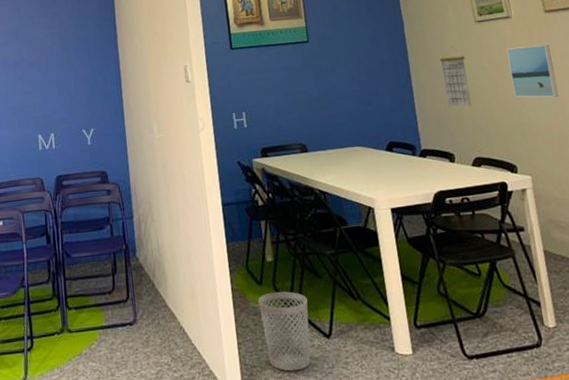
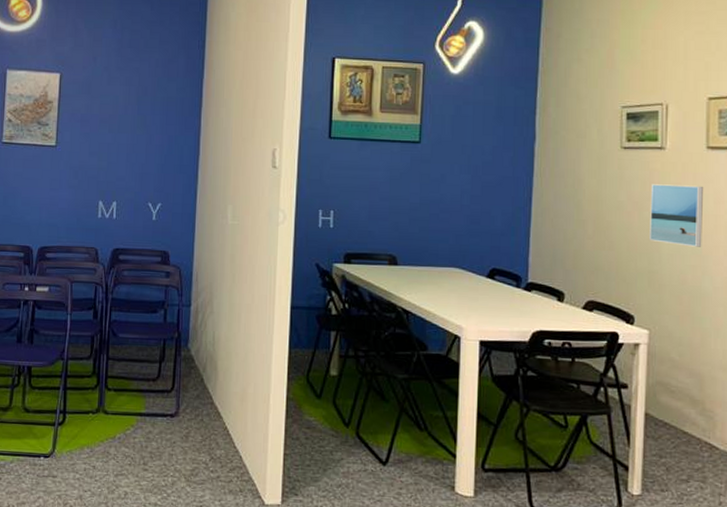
wastebasket: present [258,291,310,372] -> none [313,408,368,493]
calendar: present [439,46,472,107] -> none [569,171,600,243]

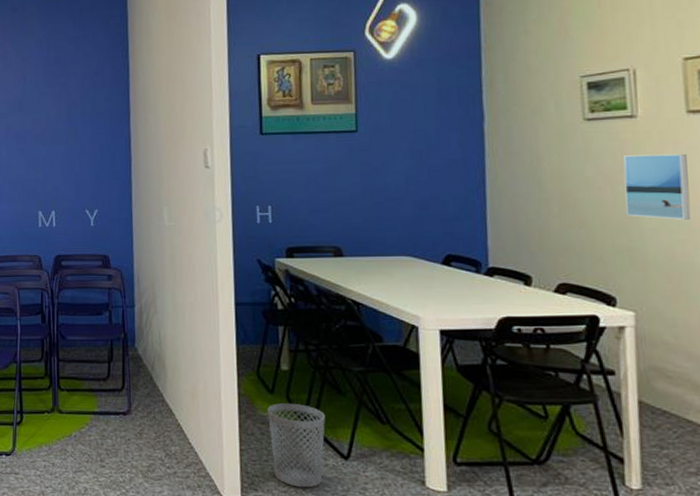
wastebasket: none [313,408,368,493] -> present [267,403,325,488]

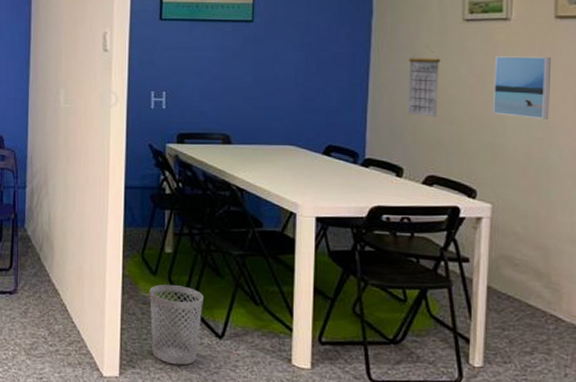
calendar: none [527,147,564,222] -> present [408,45,441,117]

